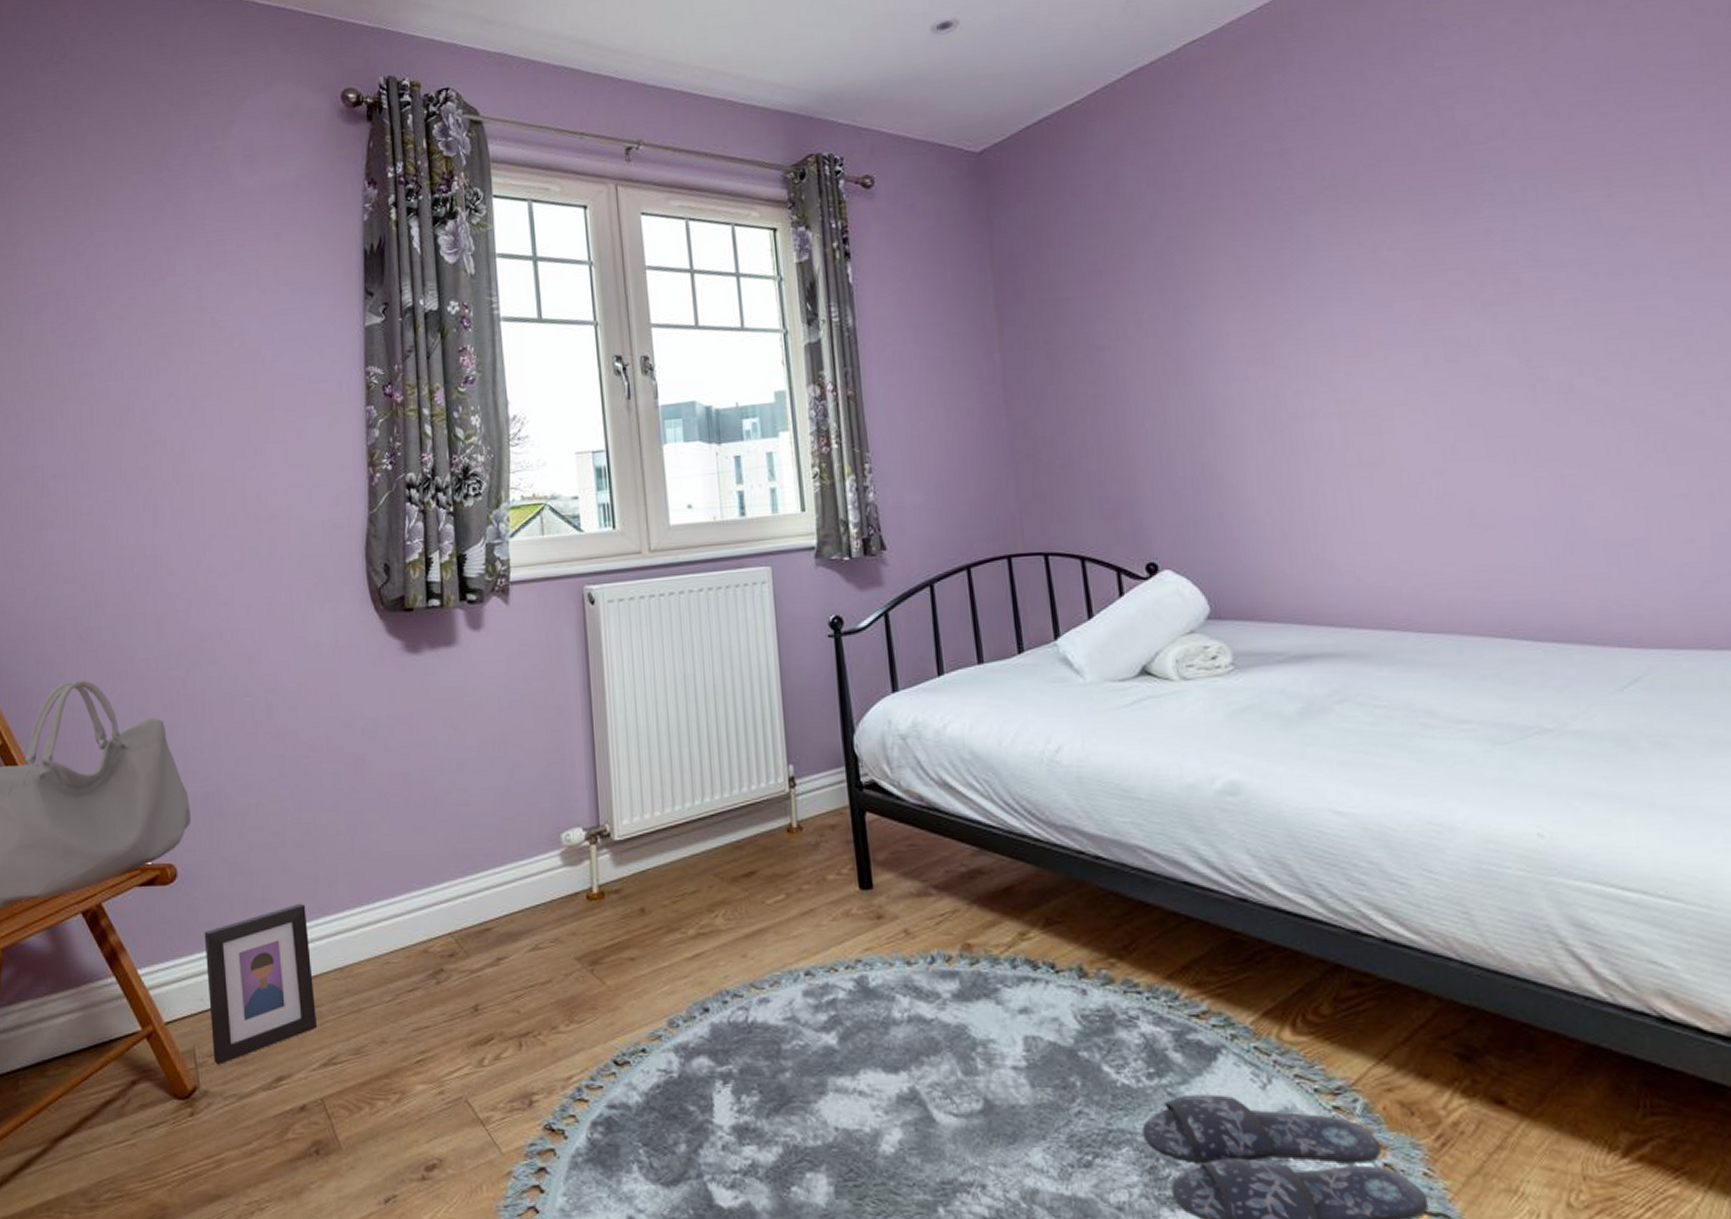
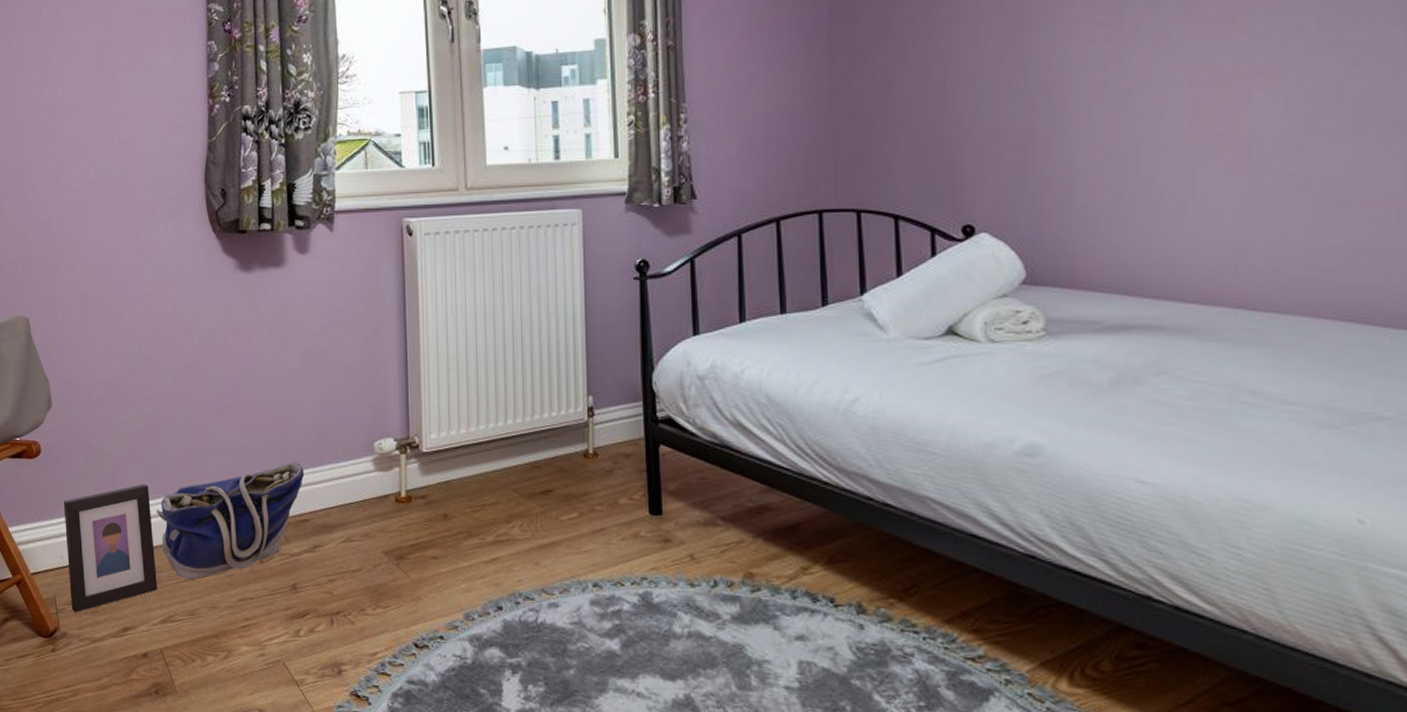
tote bag: none [314,863,485,1012] -> present [156,461,305,580]

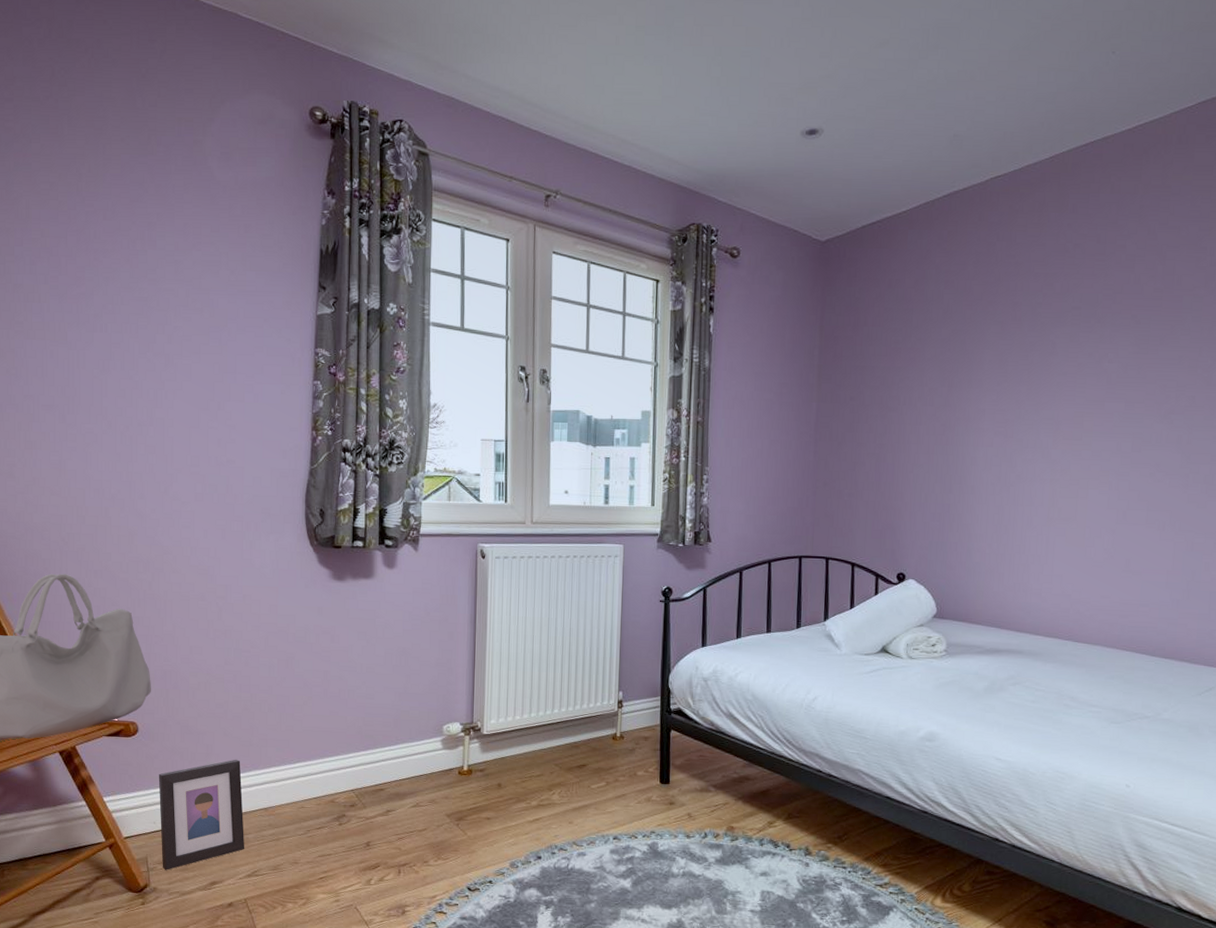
tote bag: present [156,461,305,580] -> none [246,741,382,840]

